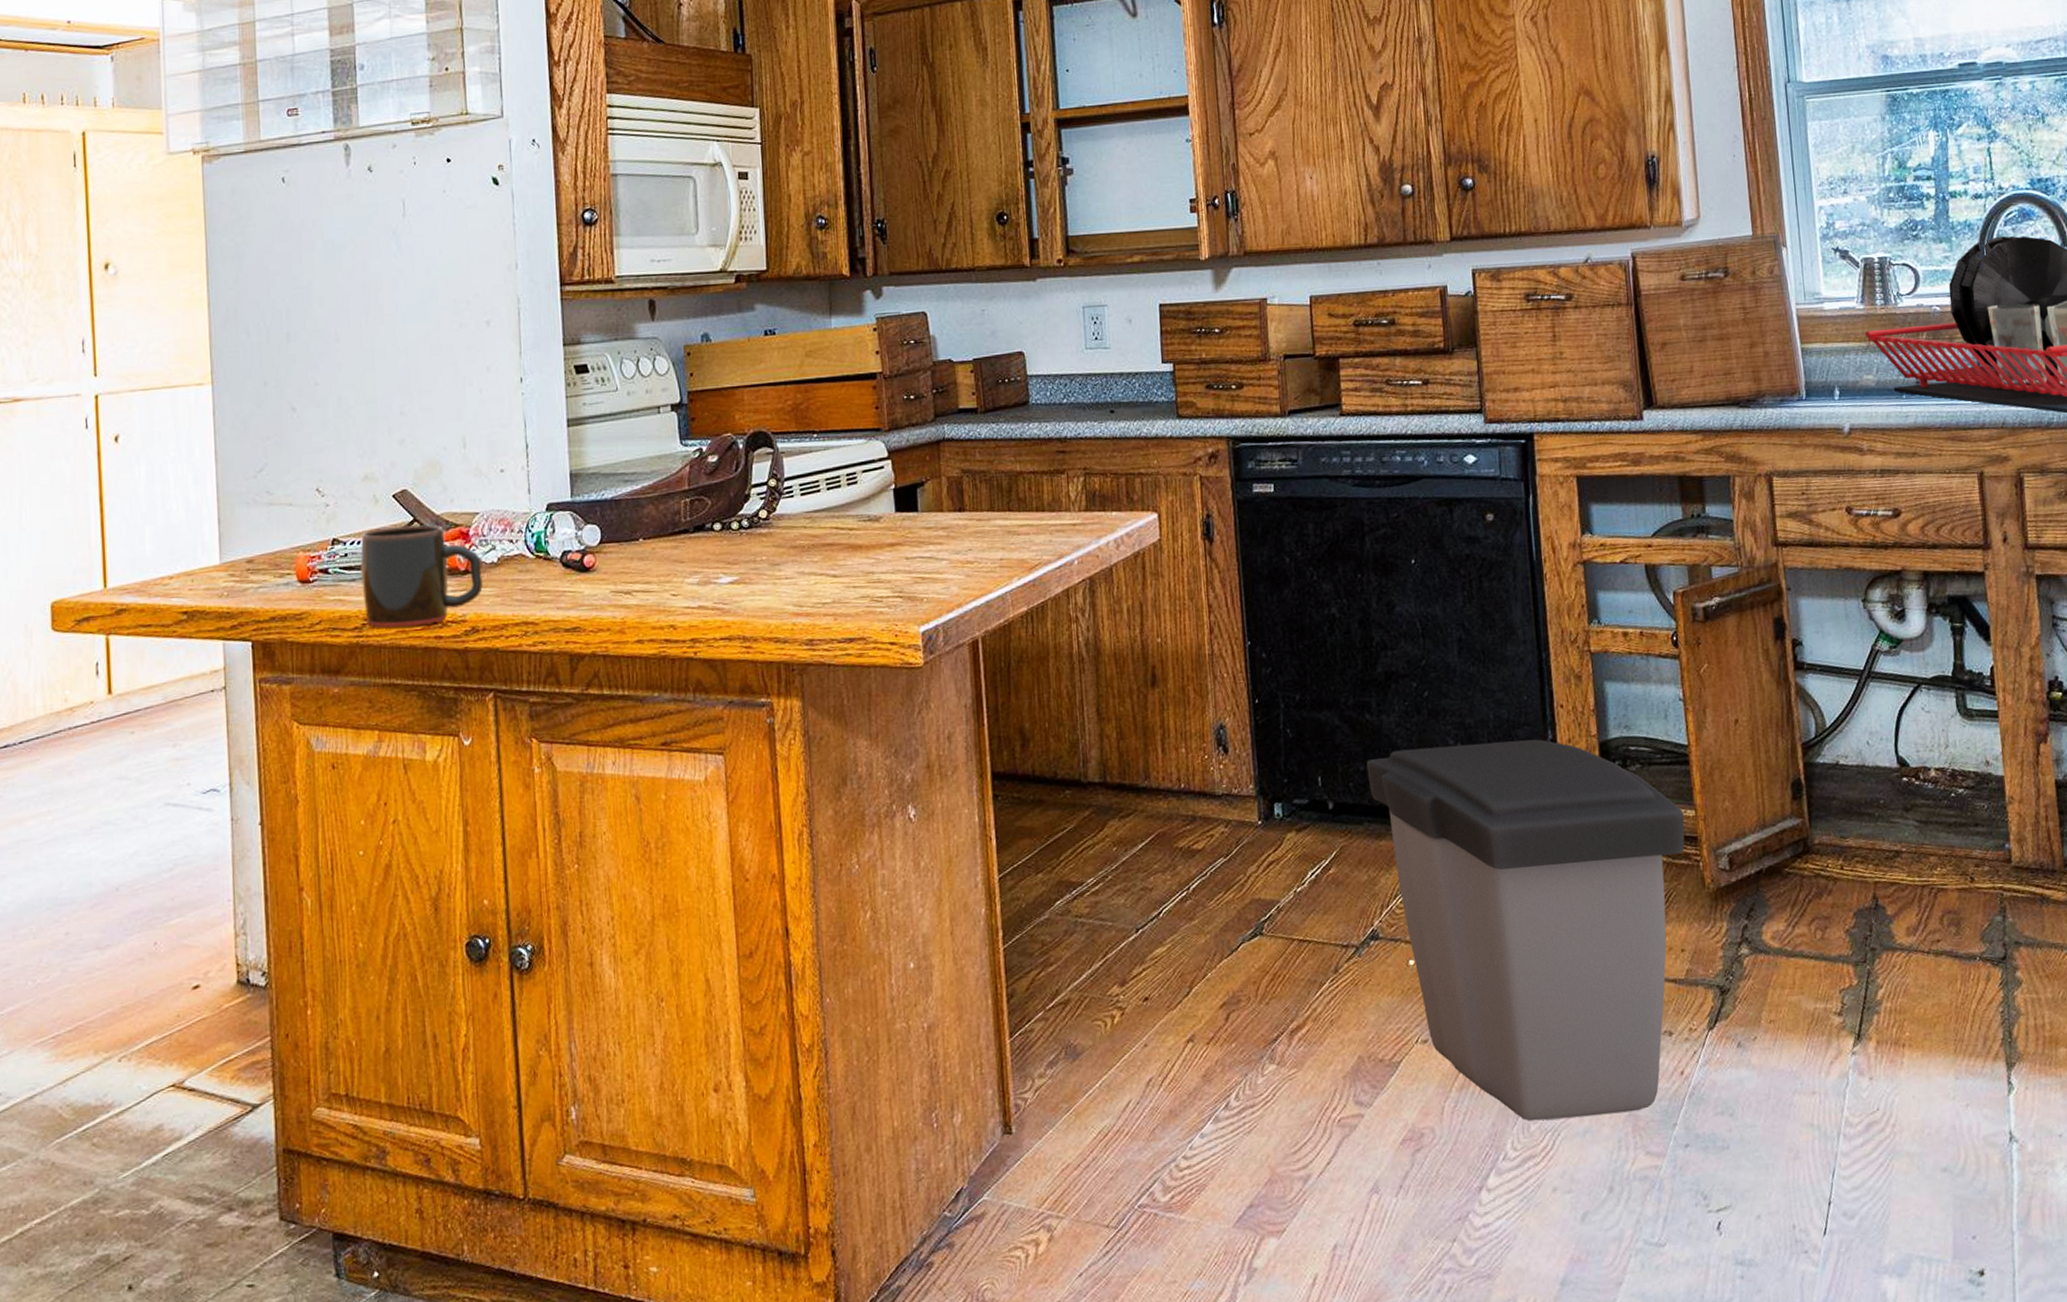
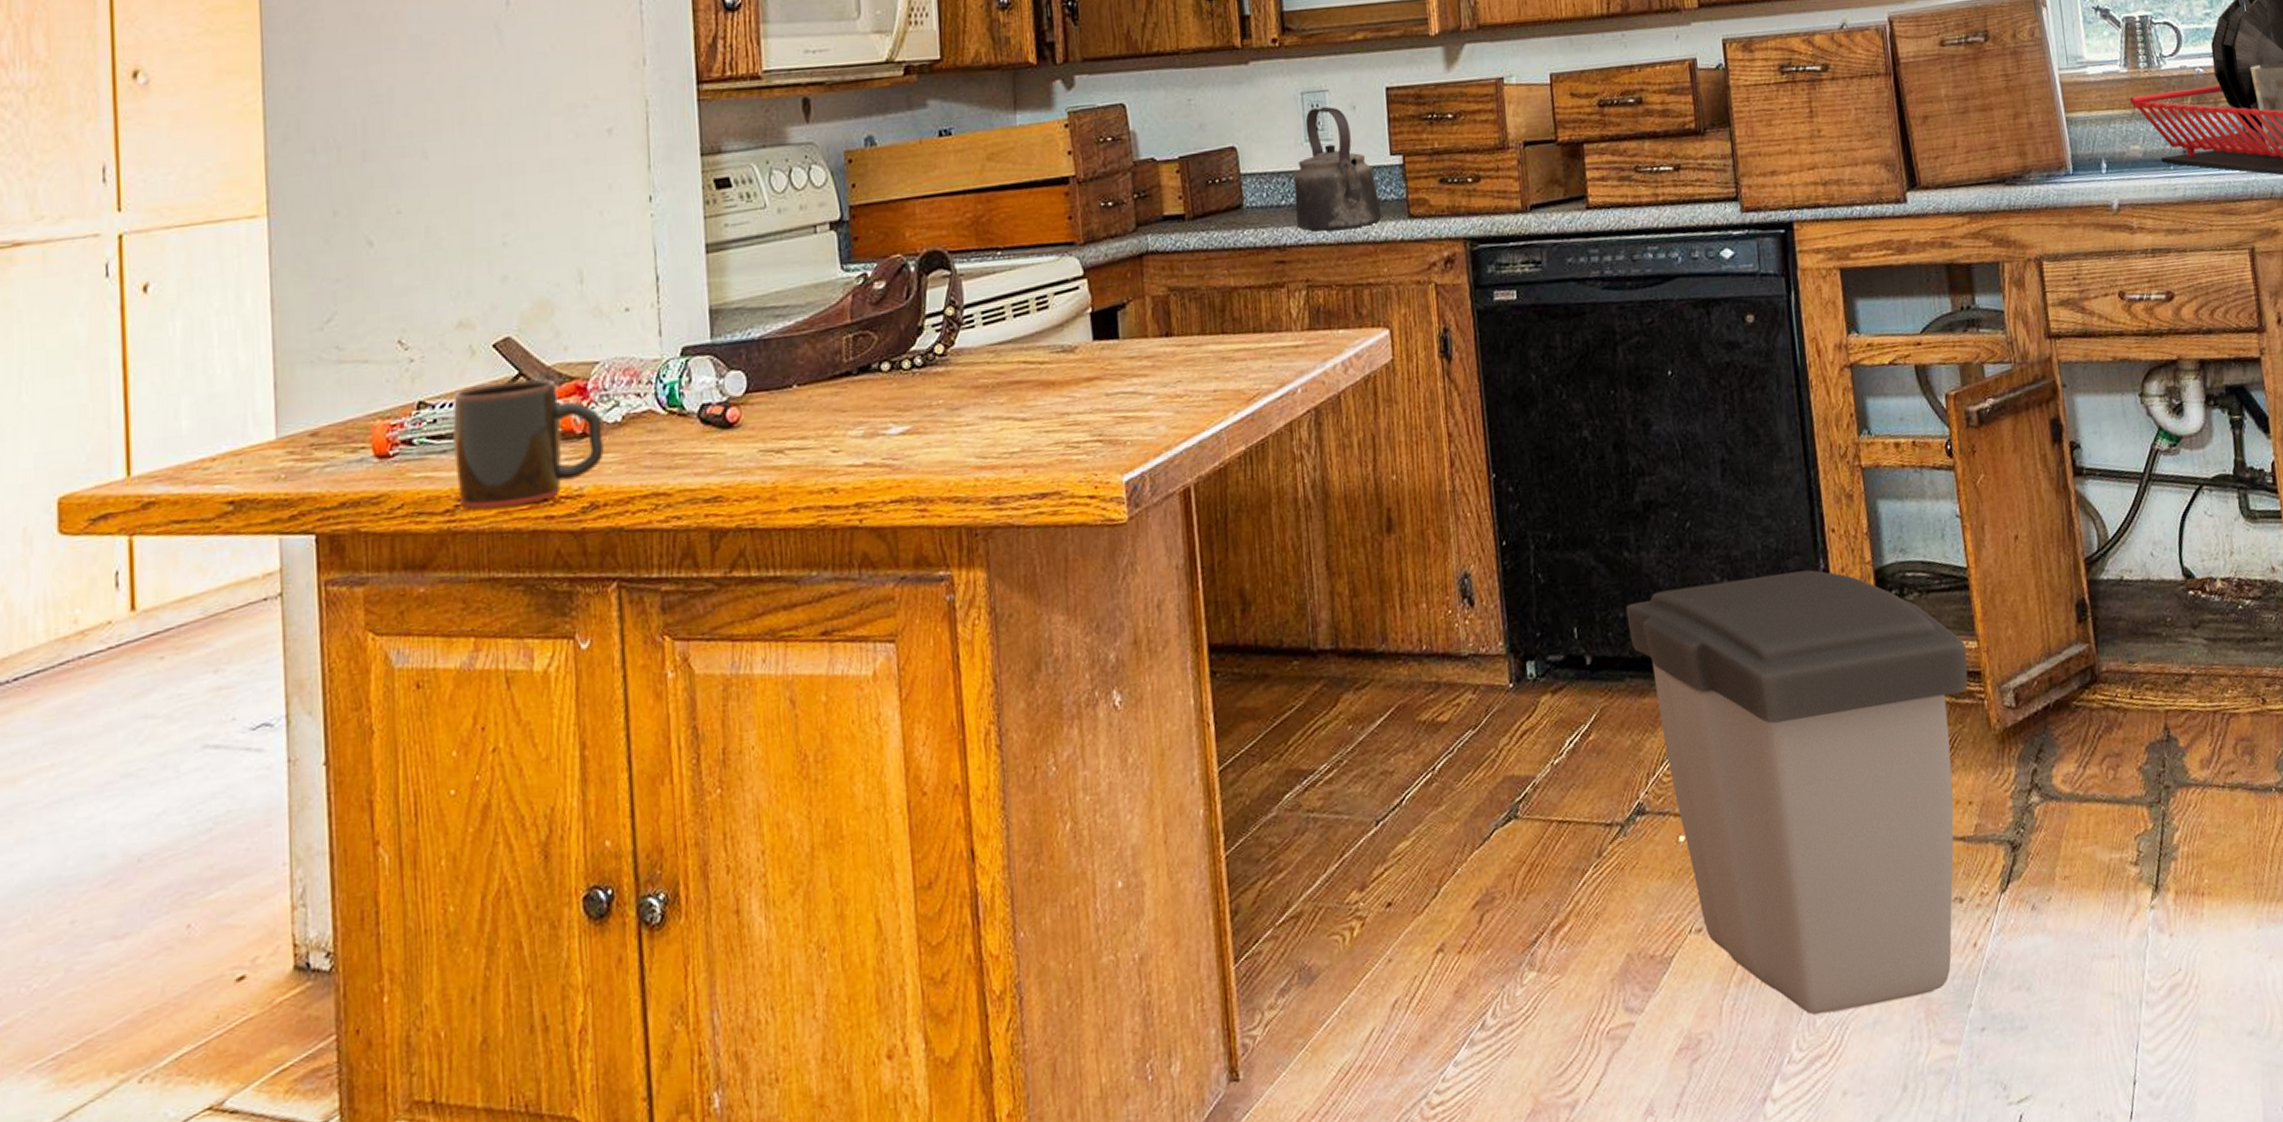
kettle: none [1074,320,1153,427] -> present [1293,107,1382,232]

